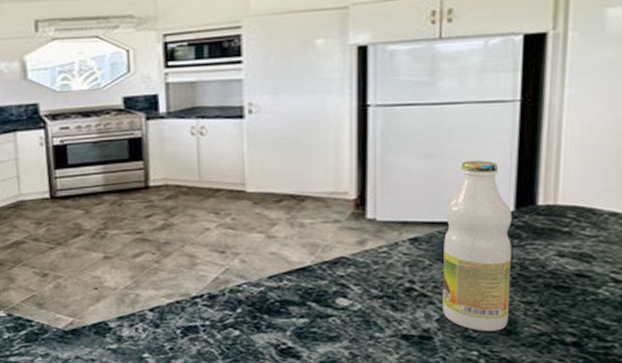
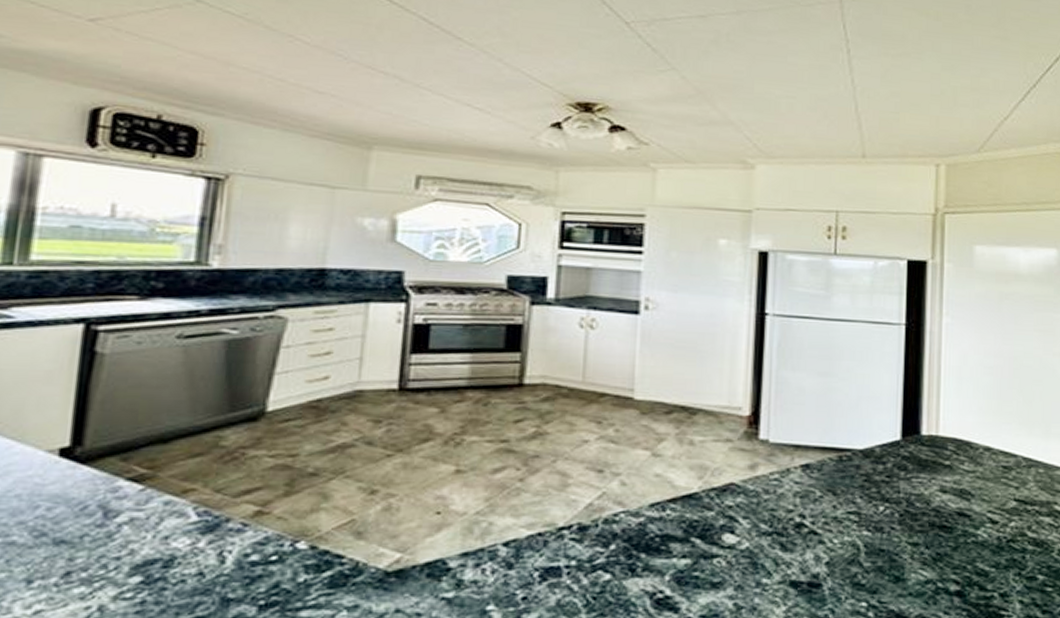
bottle: present [442,160,513,331] -> none [832,381,899,577]

